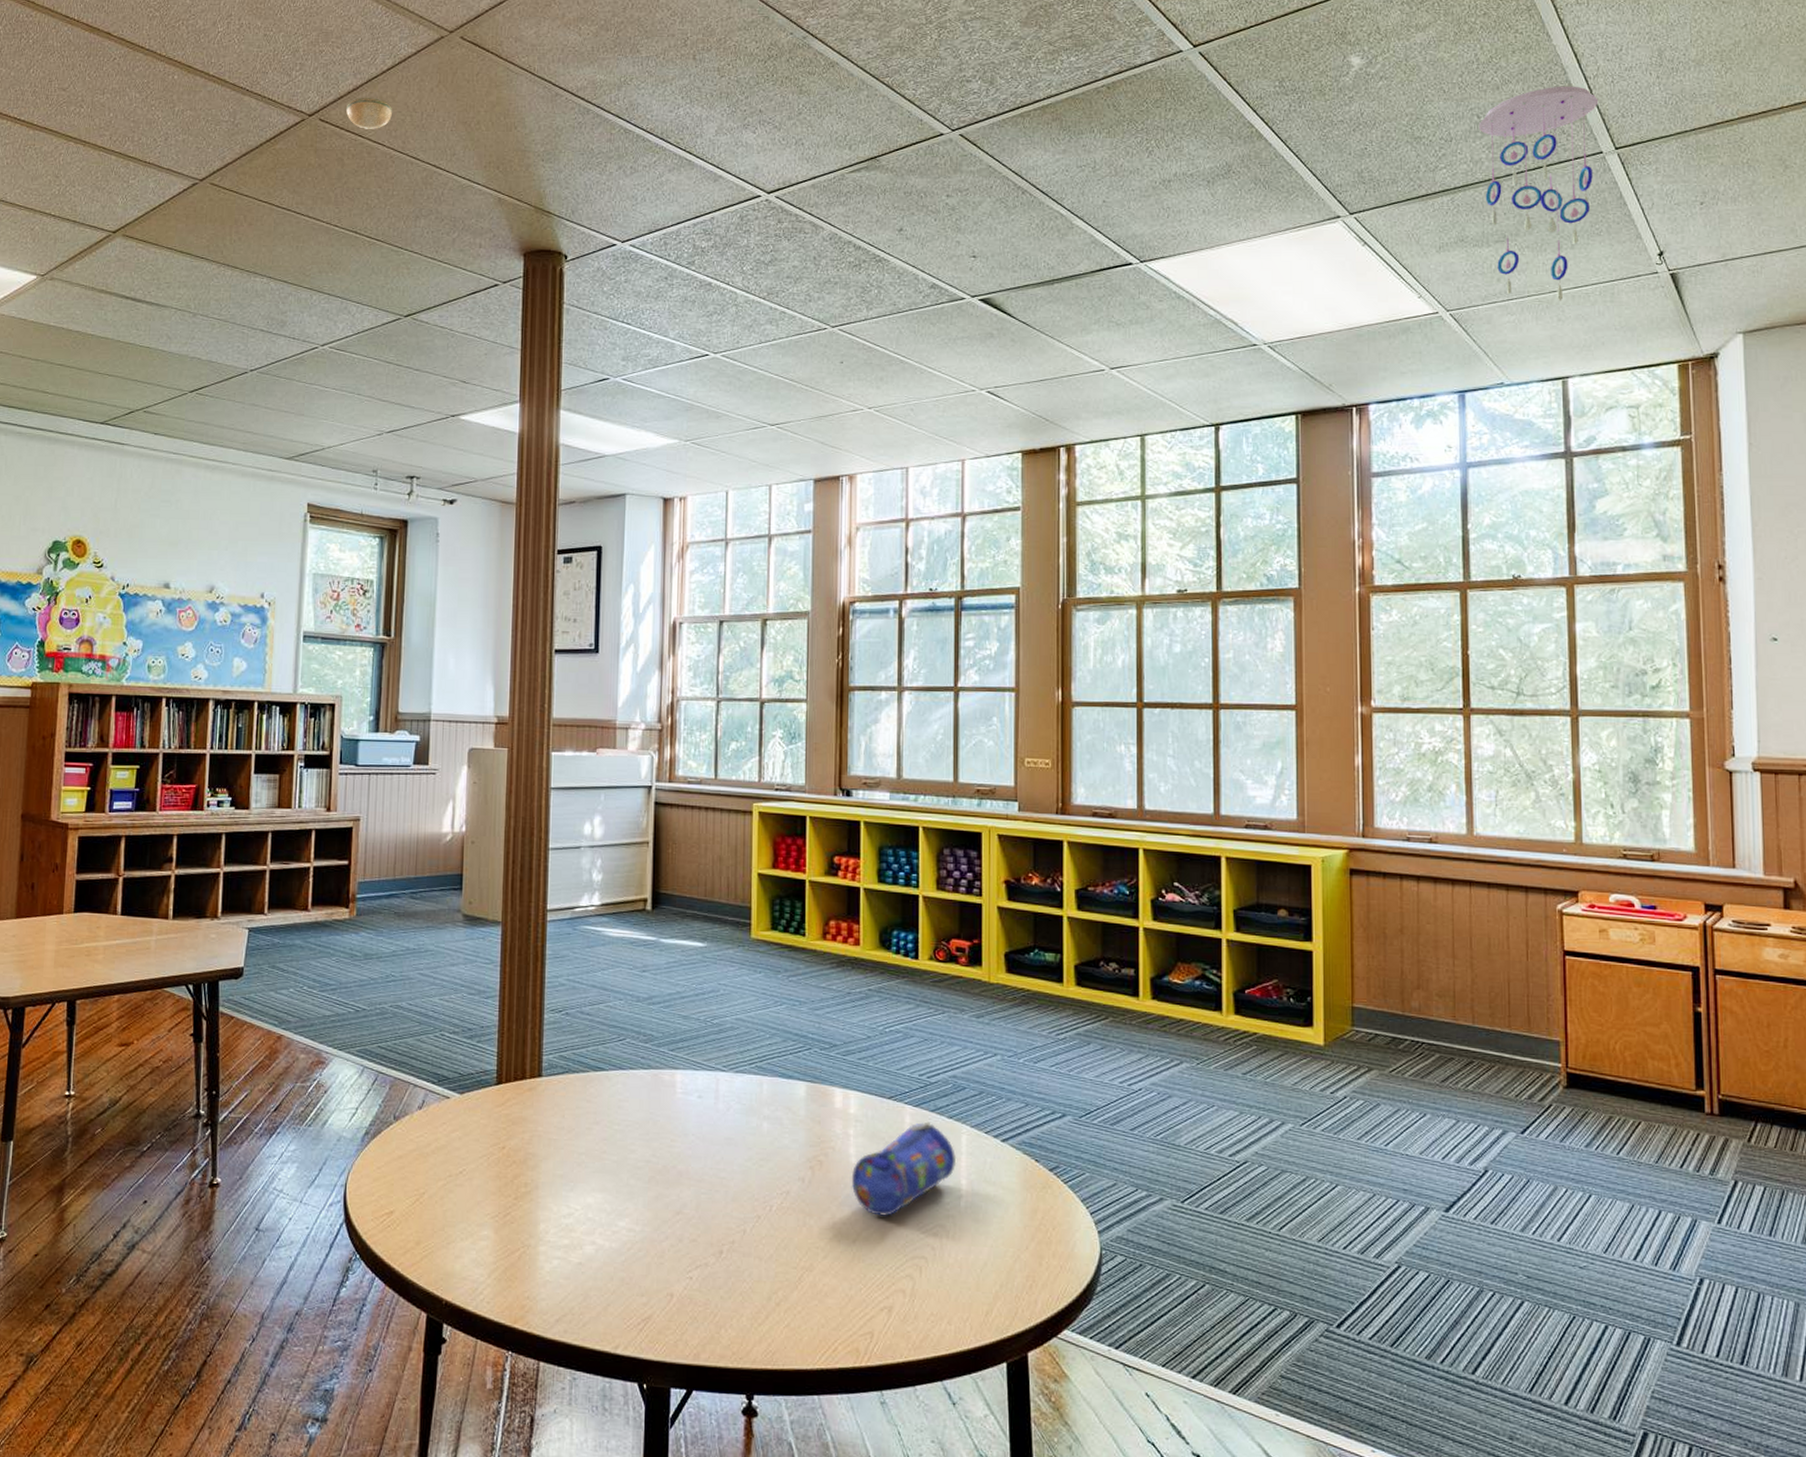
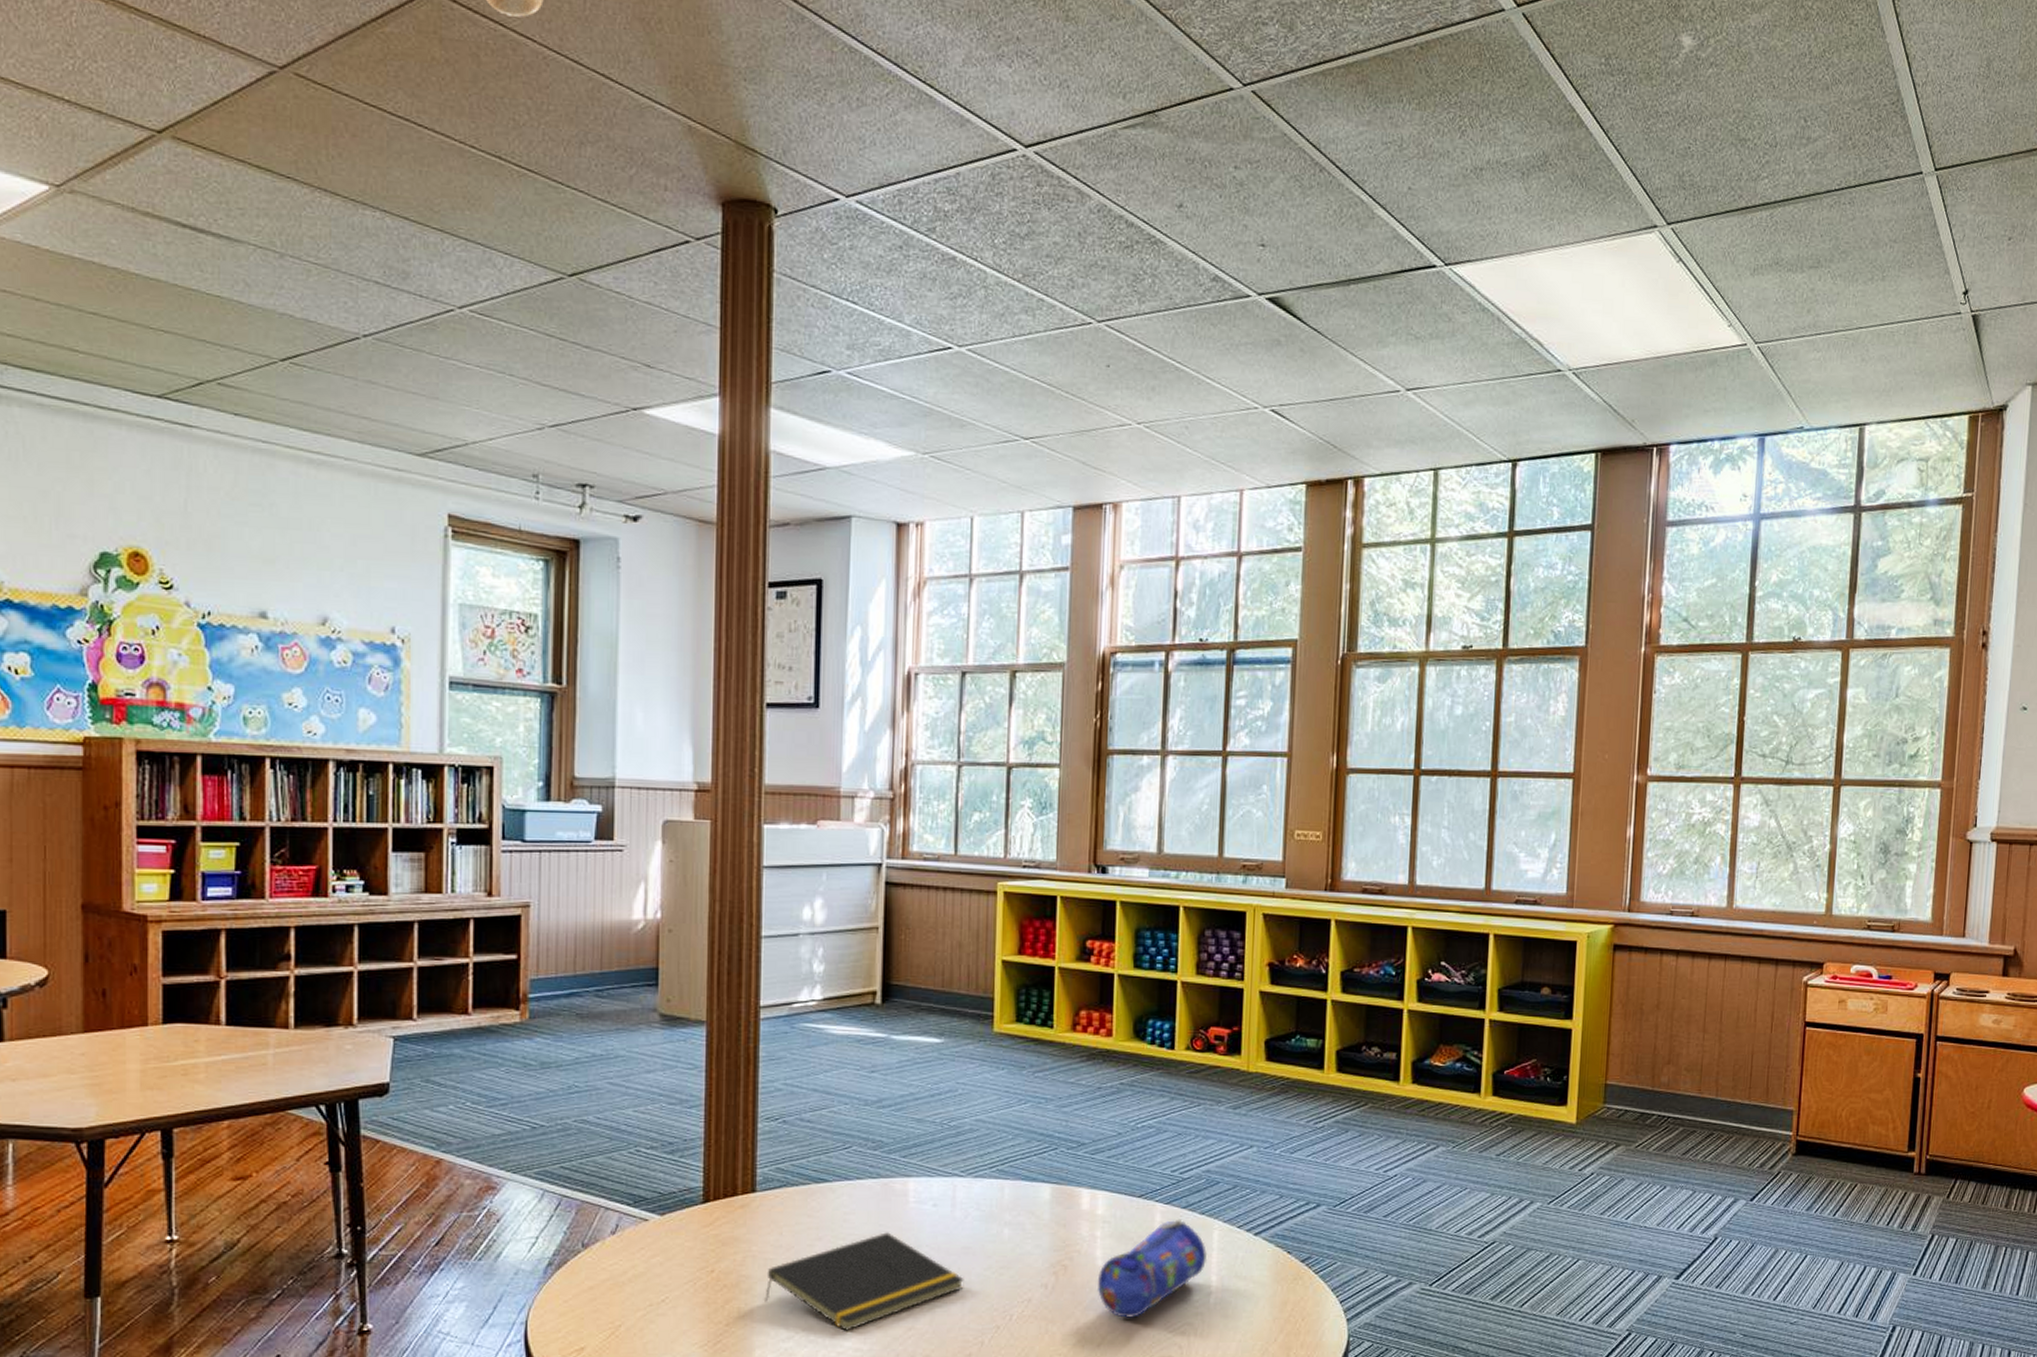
notepad: none [547,1120,727,1211] -> present [763,1232,964,1331]
ceiling mobile: present [1479,86,1599,301] -> none [1804,91,1925,339]

